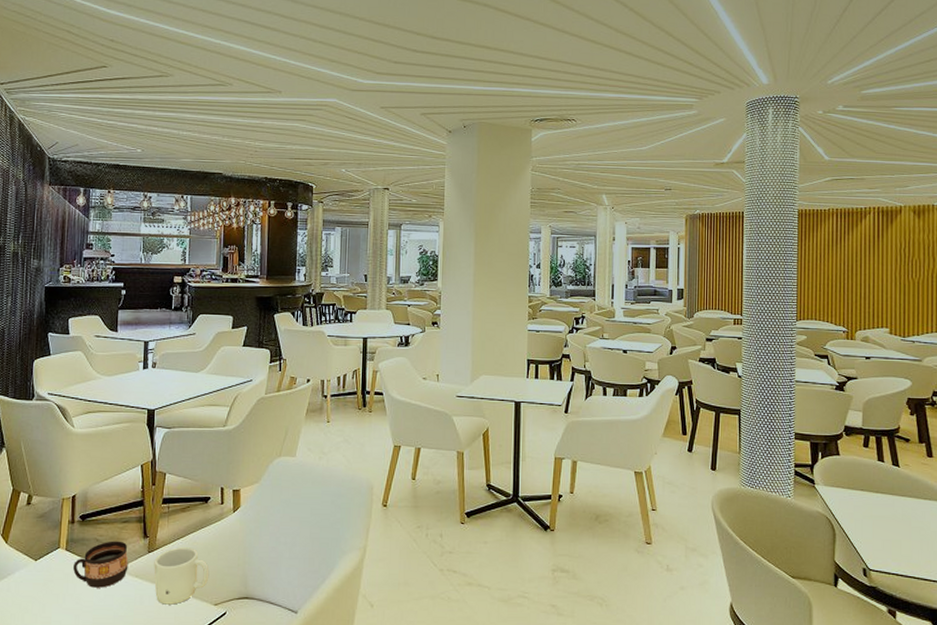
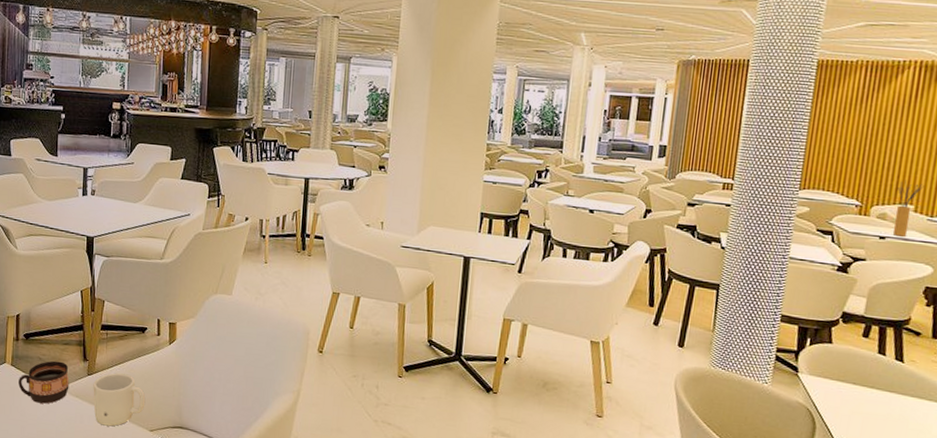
vase: none [874,307,895,356] -> present [892,180,924,237]

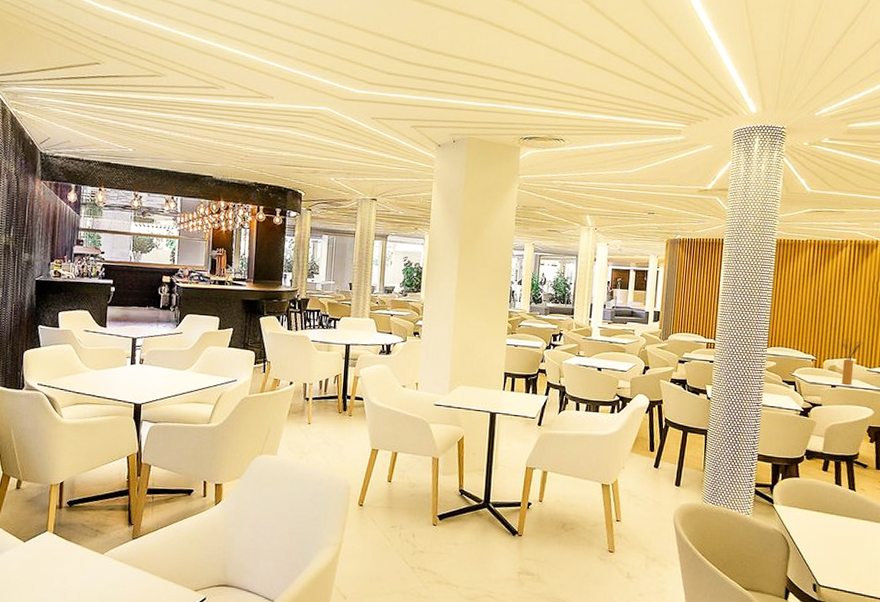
cup: present [18,360,70,404] -> none [60,526,114,570]
mug: present [93,373,146,427] -> none [137,535,191,589]

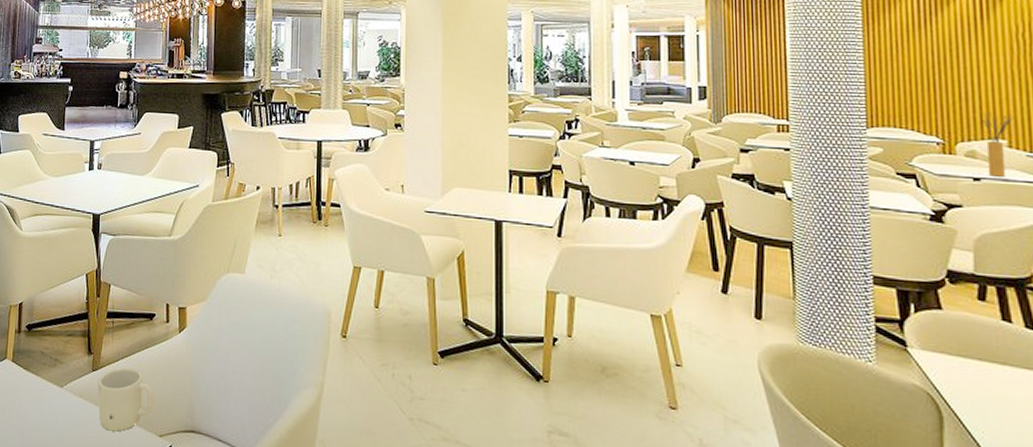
mug: none [137,535,191,589] -> present [98,367,154,432]

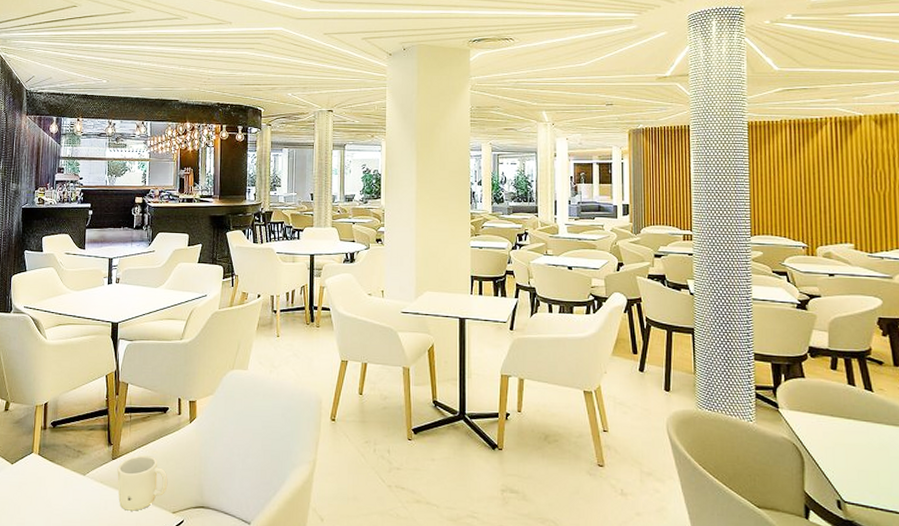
vase: present [983,111,1014,177] -> none [836,221,859,273]

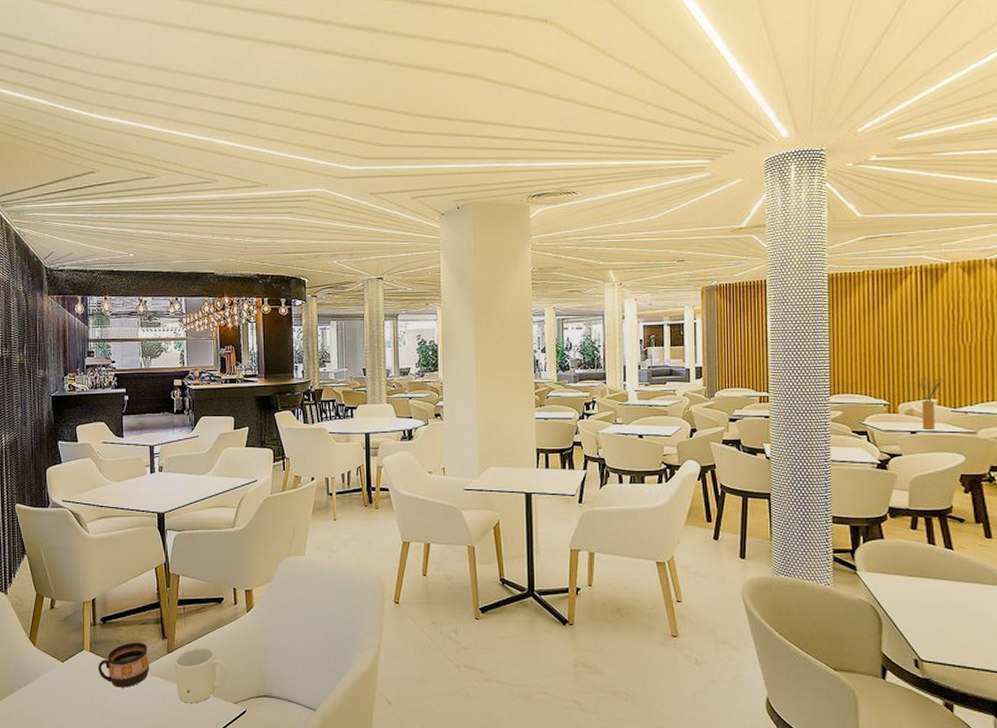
cup: none [45,447,95,492] -> present [98,642,150,688]
vase: none [836,221,859,273] -> present [919,376,943,429]

